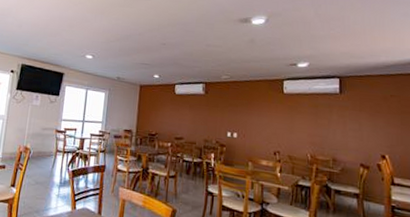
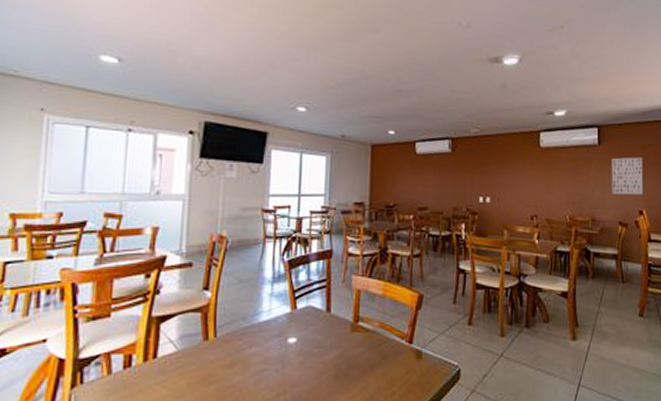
wall art: none [352,105,386,141] -> present [611,157,644,195]

